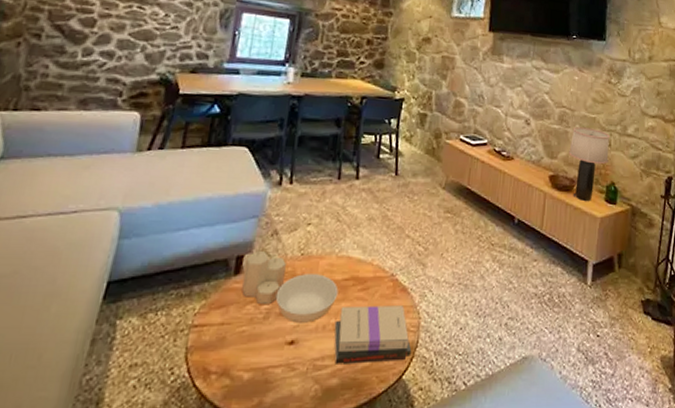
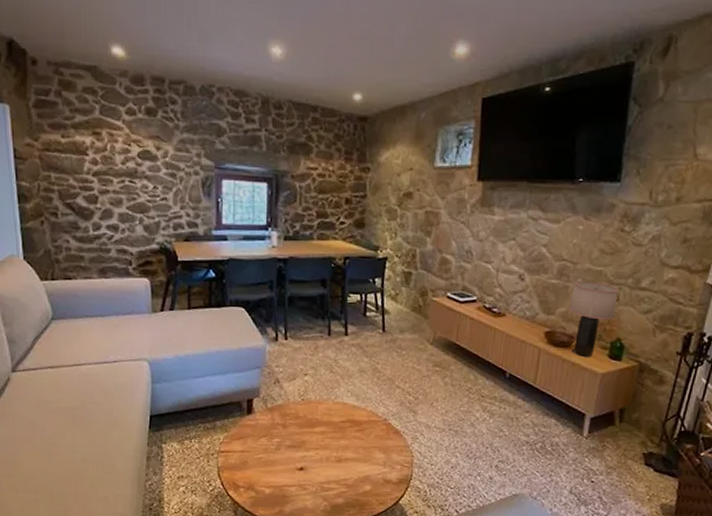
candle: present [242,250,286,304] -> none [255,395,289,438]
bowl: present [275,274,339,323] -> none [284,416,337,455]
books: present [334,305,412,364] -> none [336,443,407,489]

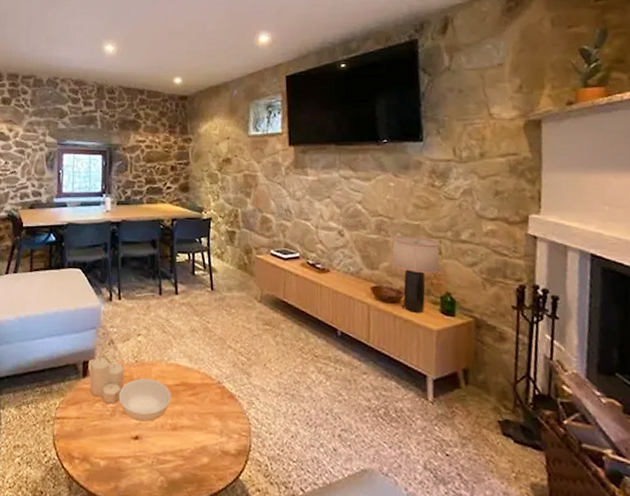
candle: none [255,395,289,438] -> present [90,356,124,403]
bowl: none [284,416,337,455] -> present [118,378,171,422]

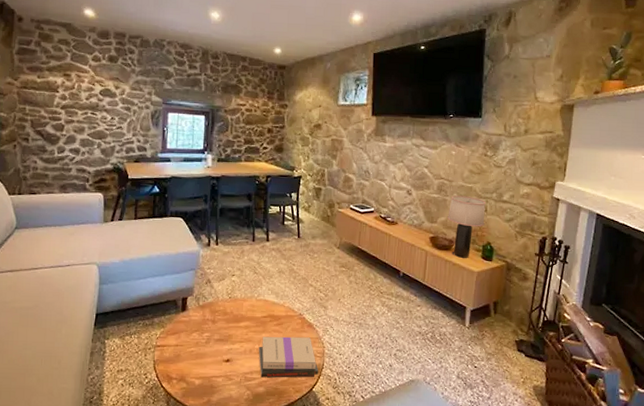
candle: present [90,356,124,403] -> none [188,294,219,333]
bowl: present [118,378,171,422] -> none [213,312,259,347]
books: none [171,409,246,462] -> present [258,336,319,378]

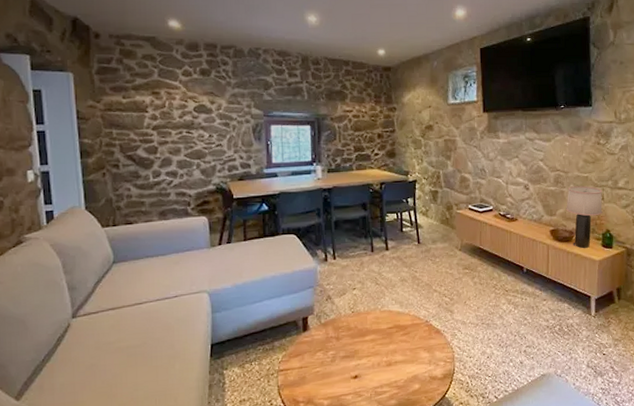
books: present [258,336,319,378] -> none [386,344,450,390]

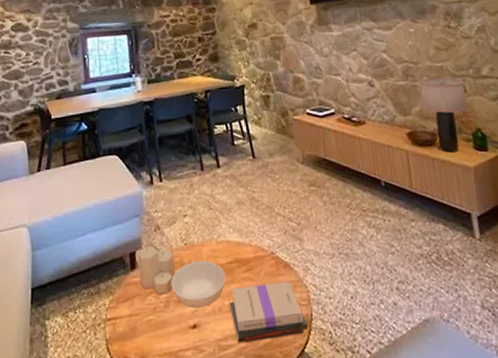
candle: none [310,312,342,351] -> present [138,245,175,294]
bowl: none [337,325,386,363] -> present [170,260,226,308]
books: none [386,344,450,390] -> present [229,281,309,343]

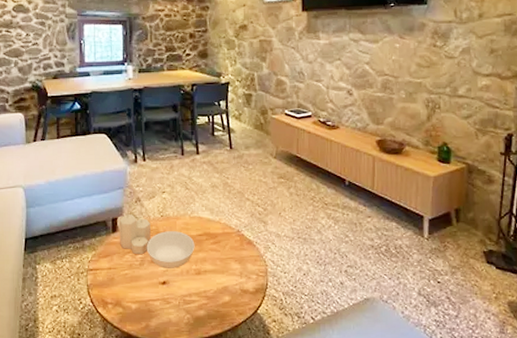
books: present [229,281,309,343] -> none [196,255,263,300]
table lamp: present [420,77,468,153] -> none [395,92,439,162]

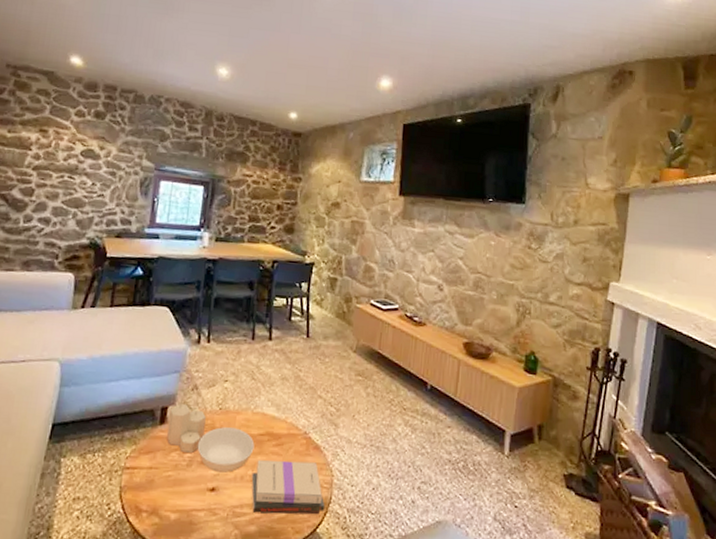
books: none [196,255,263,300] -> present [251,460,325,515]

